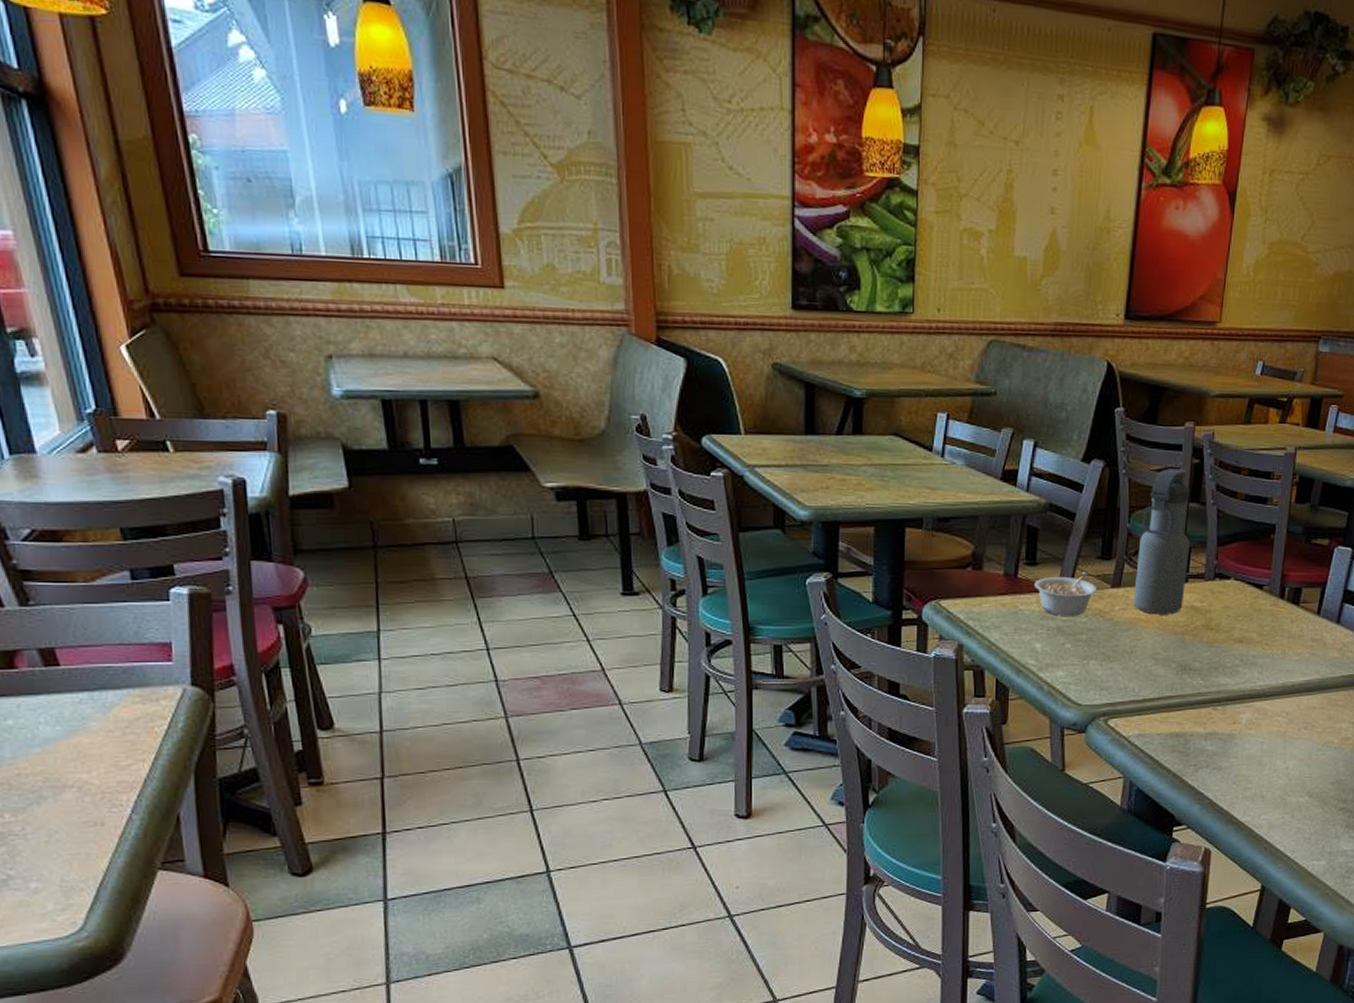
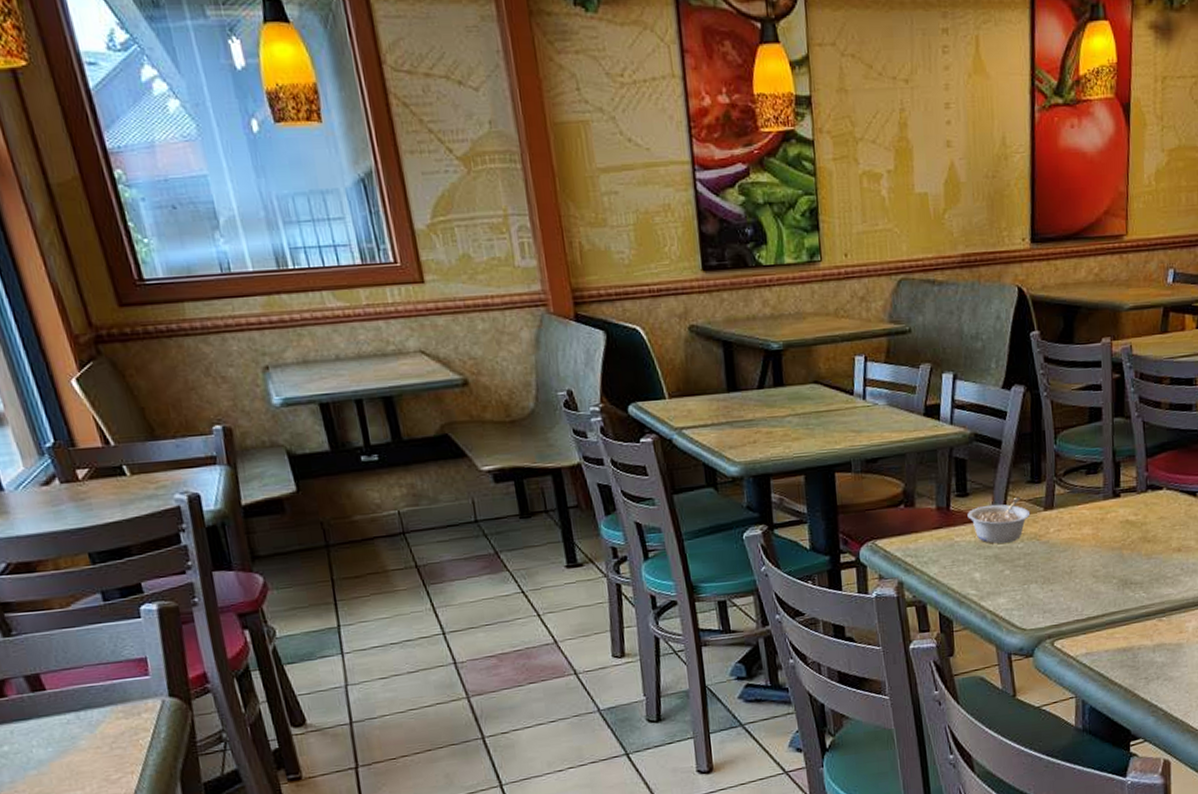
water bottle: present [1133,468,1190,615] -> none [1067,385,1119,533]

